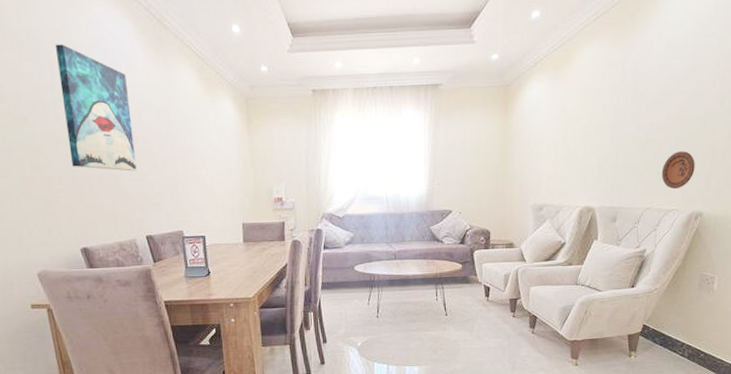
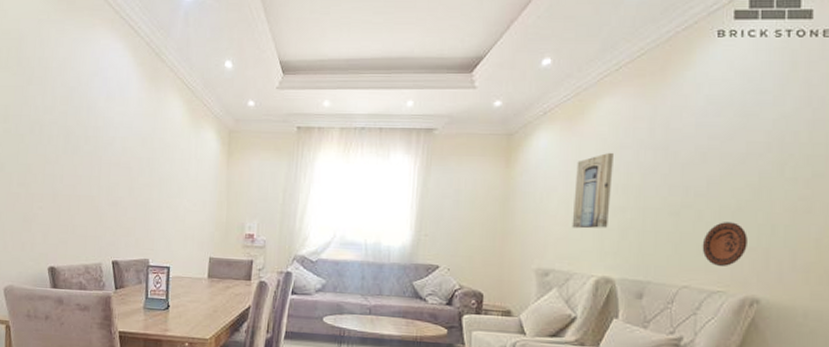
wall art: present [55,44,137,171] -> none [55,72,119,195]
wall art: none [560,97,593,167] -> present [572,152,613,229]

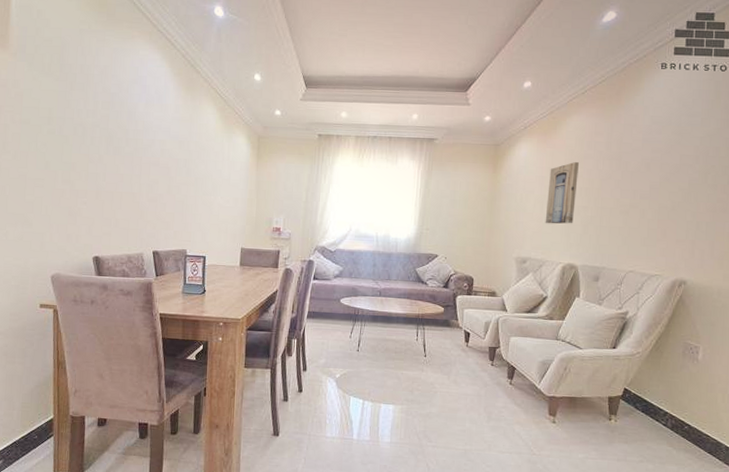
decorative plate: present [702,222,747,267] -> none [644,219,679,256]

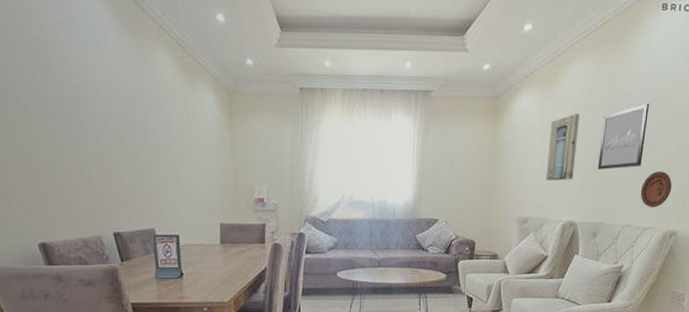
wall art: none [599,154,651,216] -> present [598,103,649,170]
decorative plate: none [644,219,679,256] -> present [640,171,672,208]

